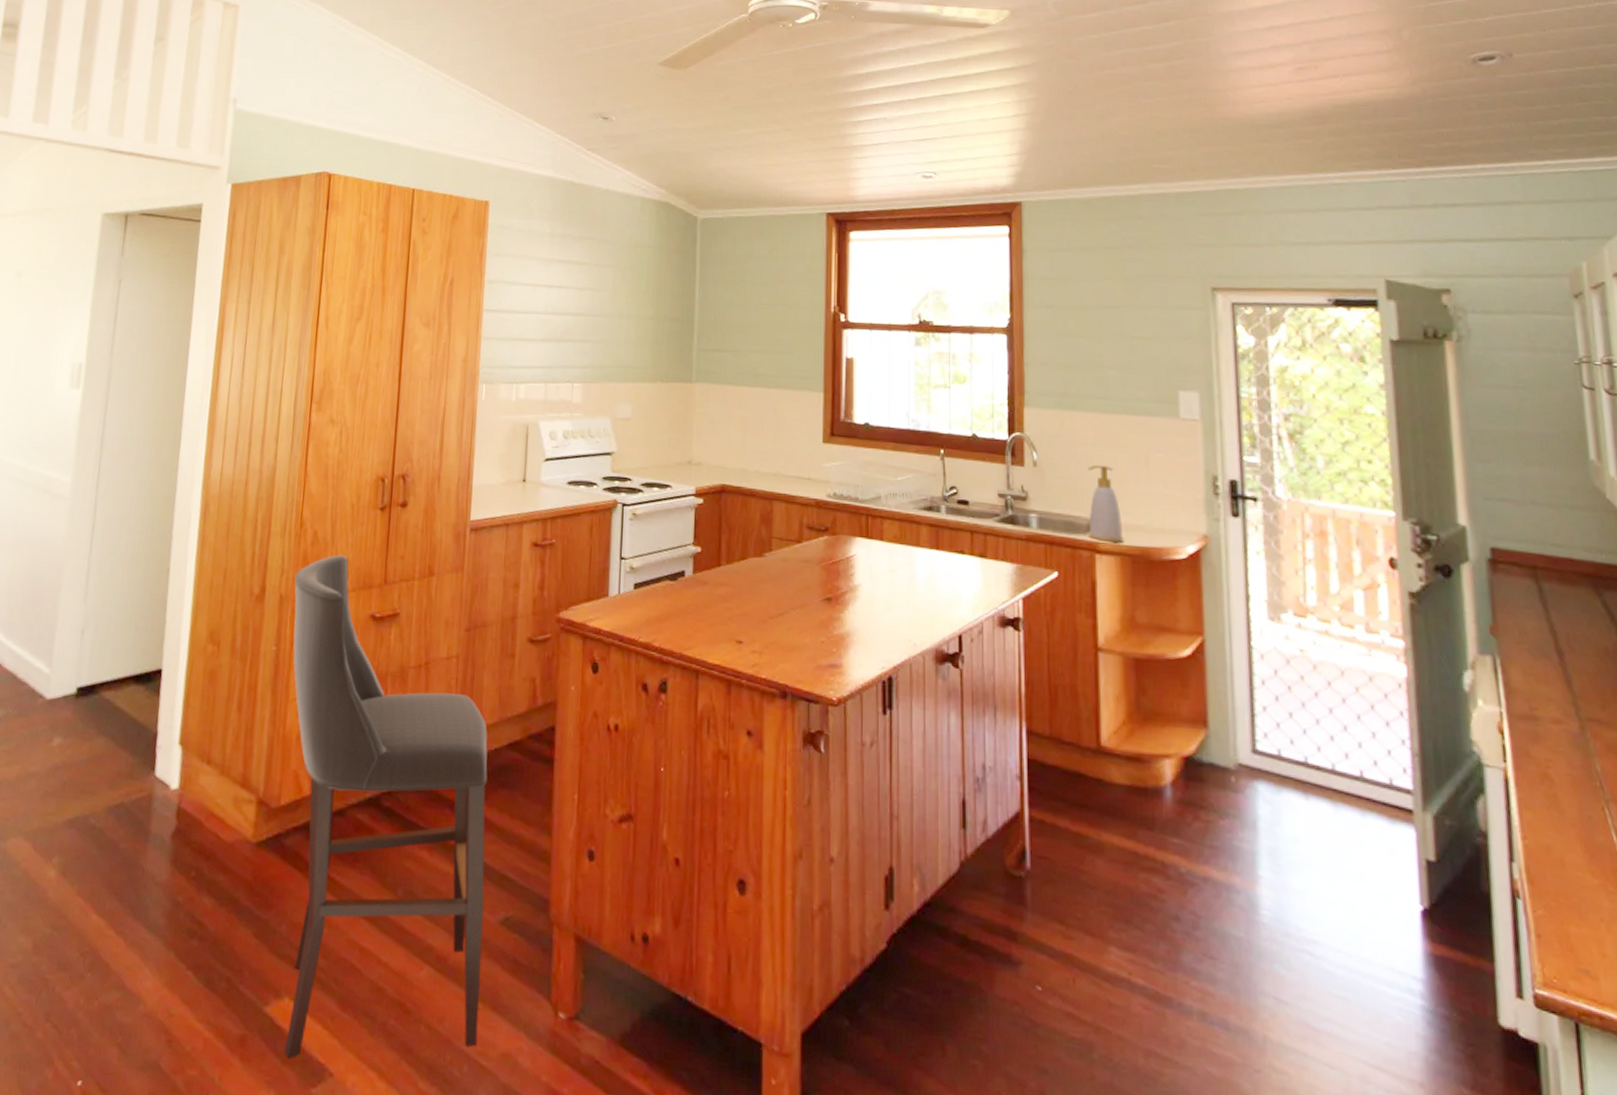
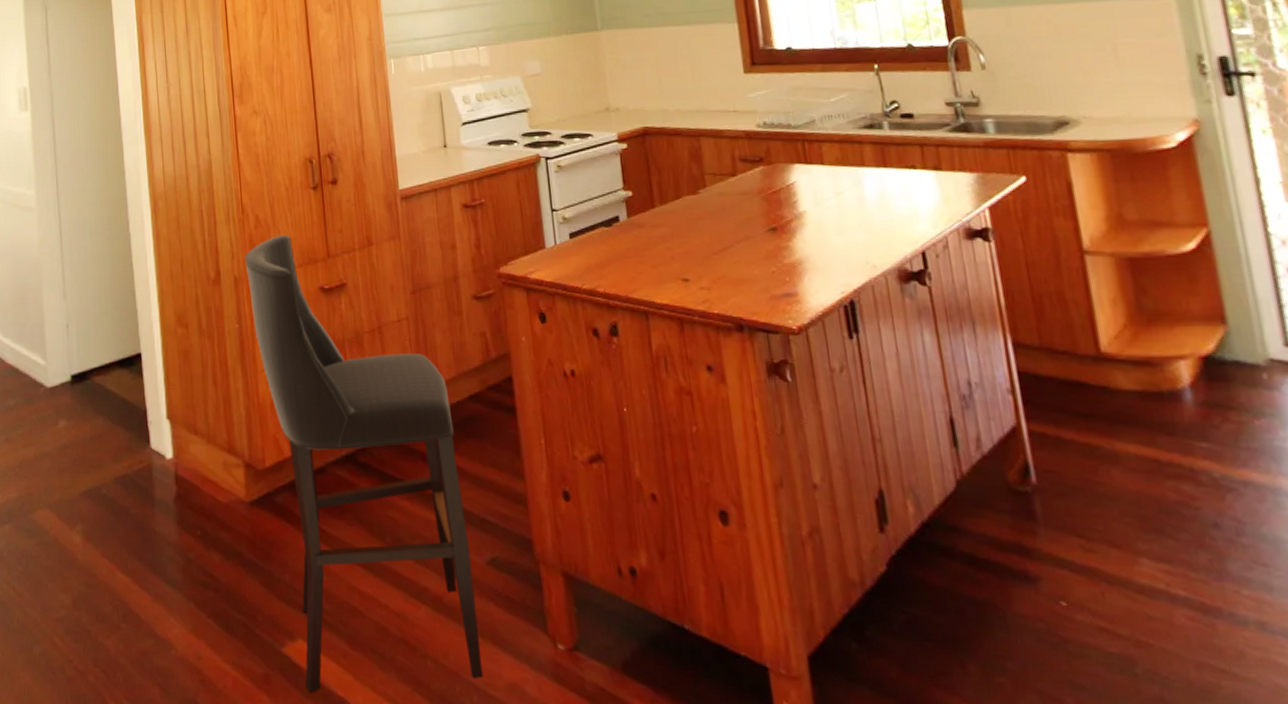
soap bottle: present [1087,464,1124,543] -> none [1045,58,1099,140]

